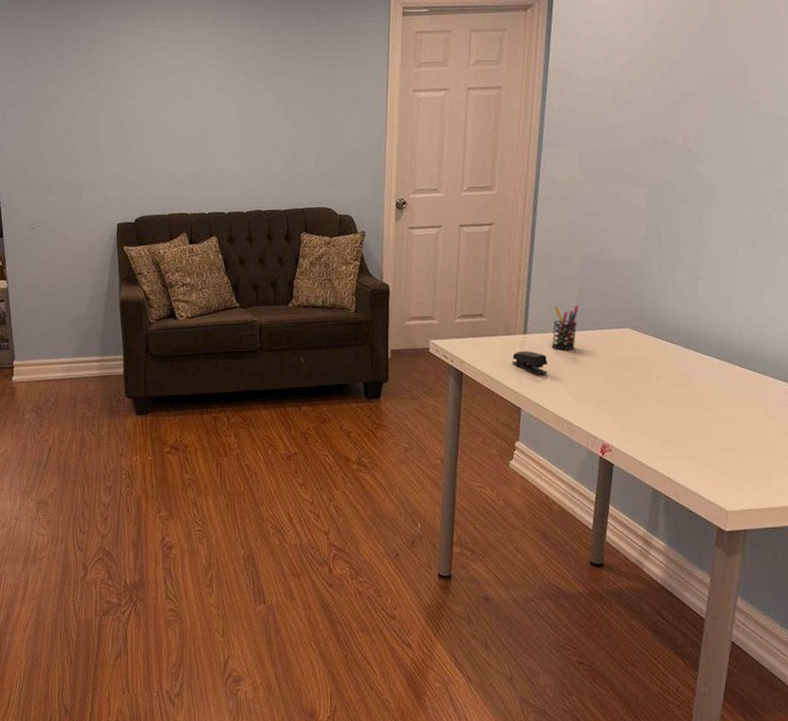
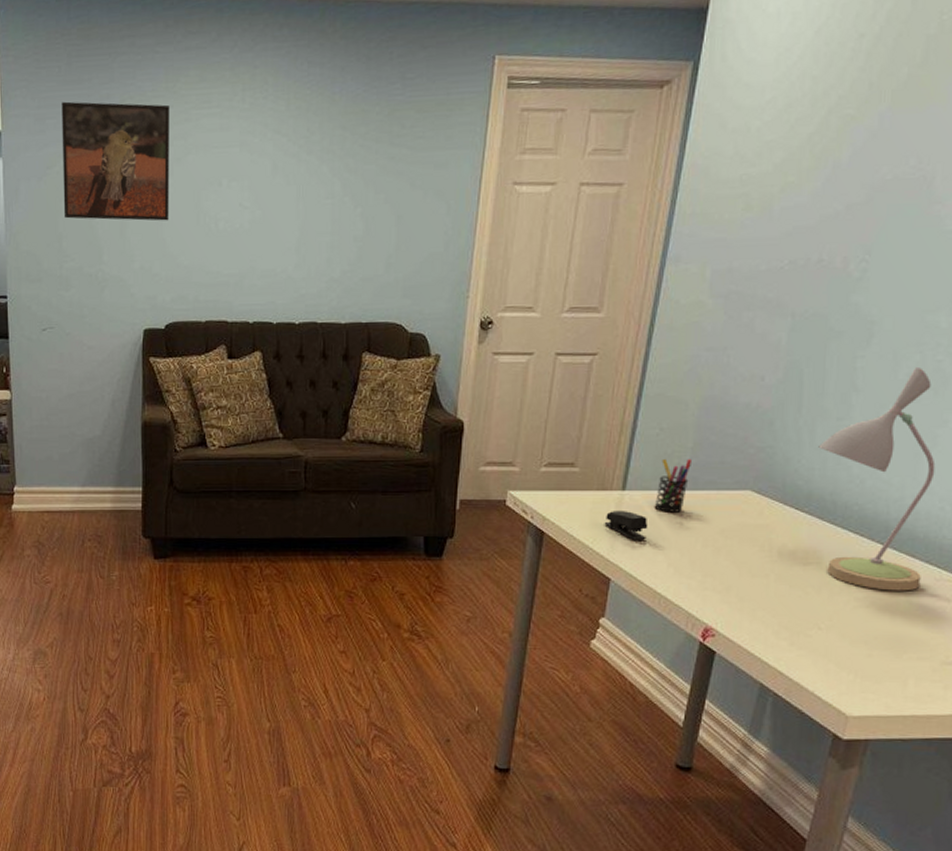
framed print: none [39,41,134,137] -> present [61,101,170,221]
desk lamp: none [680,220,775,405] -> present [818,366,936,591]

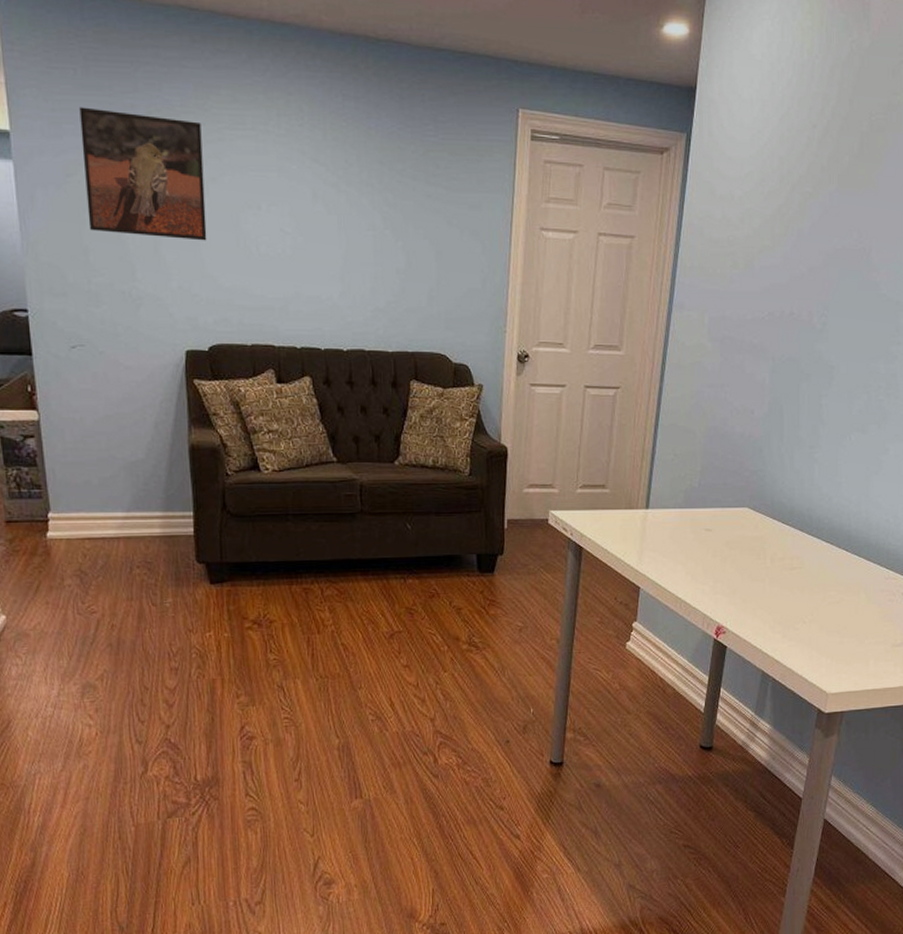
stapler: present [604,510,648,540] -> none [632,526,669,553]
pen holder: present [654,458,691,512] -> none [672,480,700,528]
desk lamp: present [818,366,936,591] -> none [797,404,881,589]

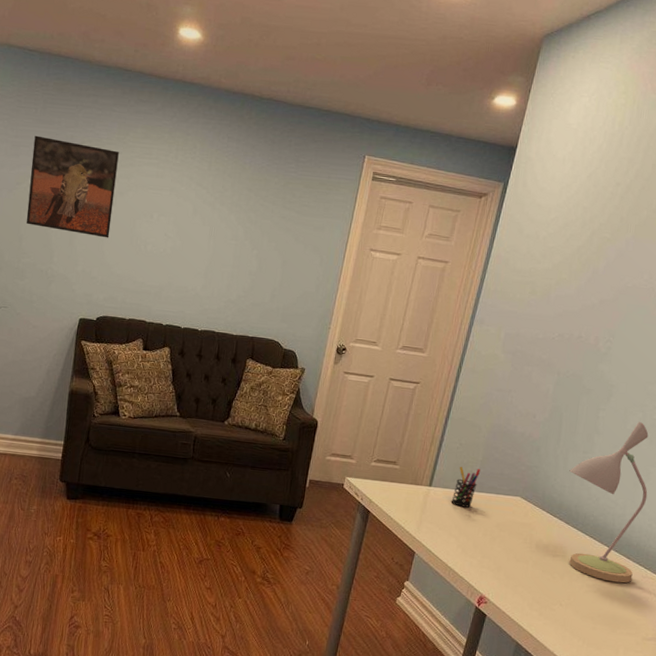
pen holder: none [672,480,700,528] -> present [451,466,480,508]
desk lamp: none [797,404,881,589] -> present [569,421,649,583]

